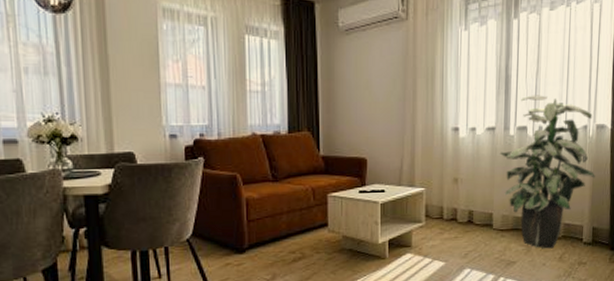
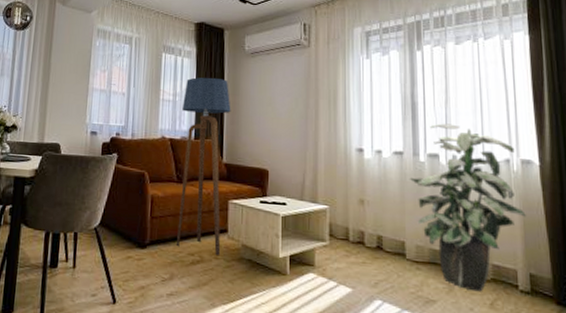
floor lamp: none [273,61,326,249] -> present [177,77,231,255]

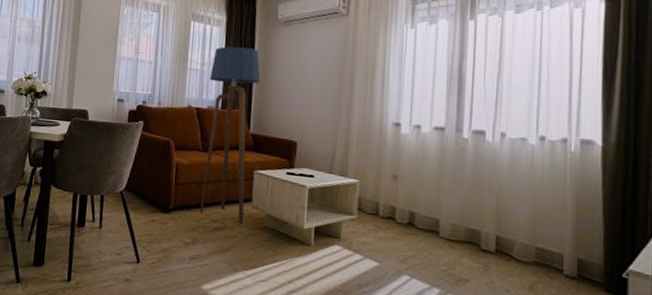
indoor plant: present [409,123,526,292] -> none [449,98,580,274]

